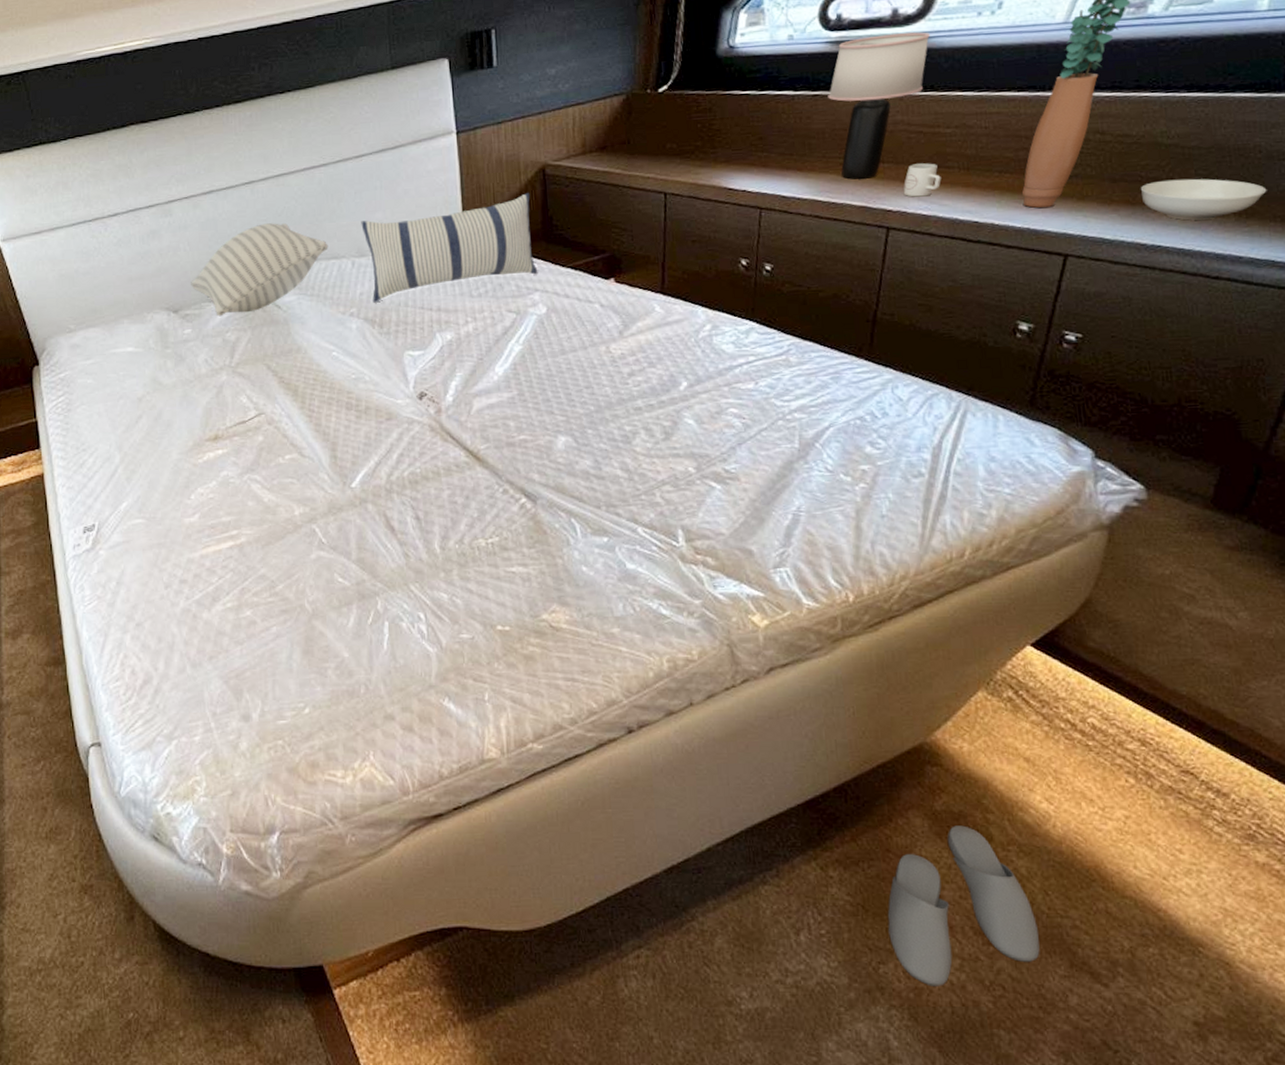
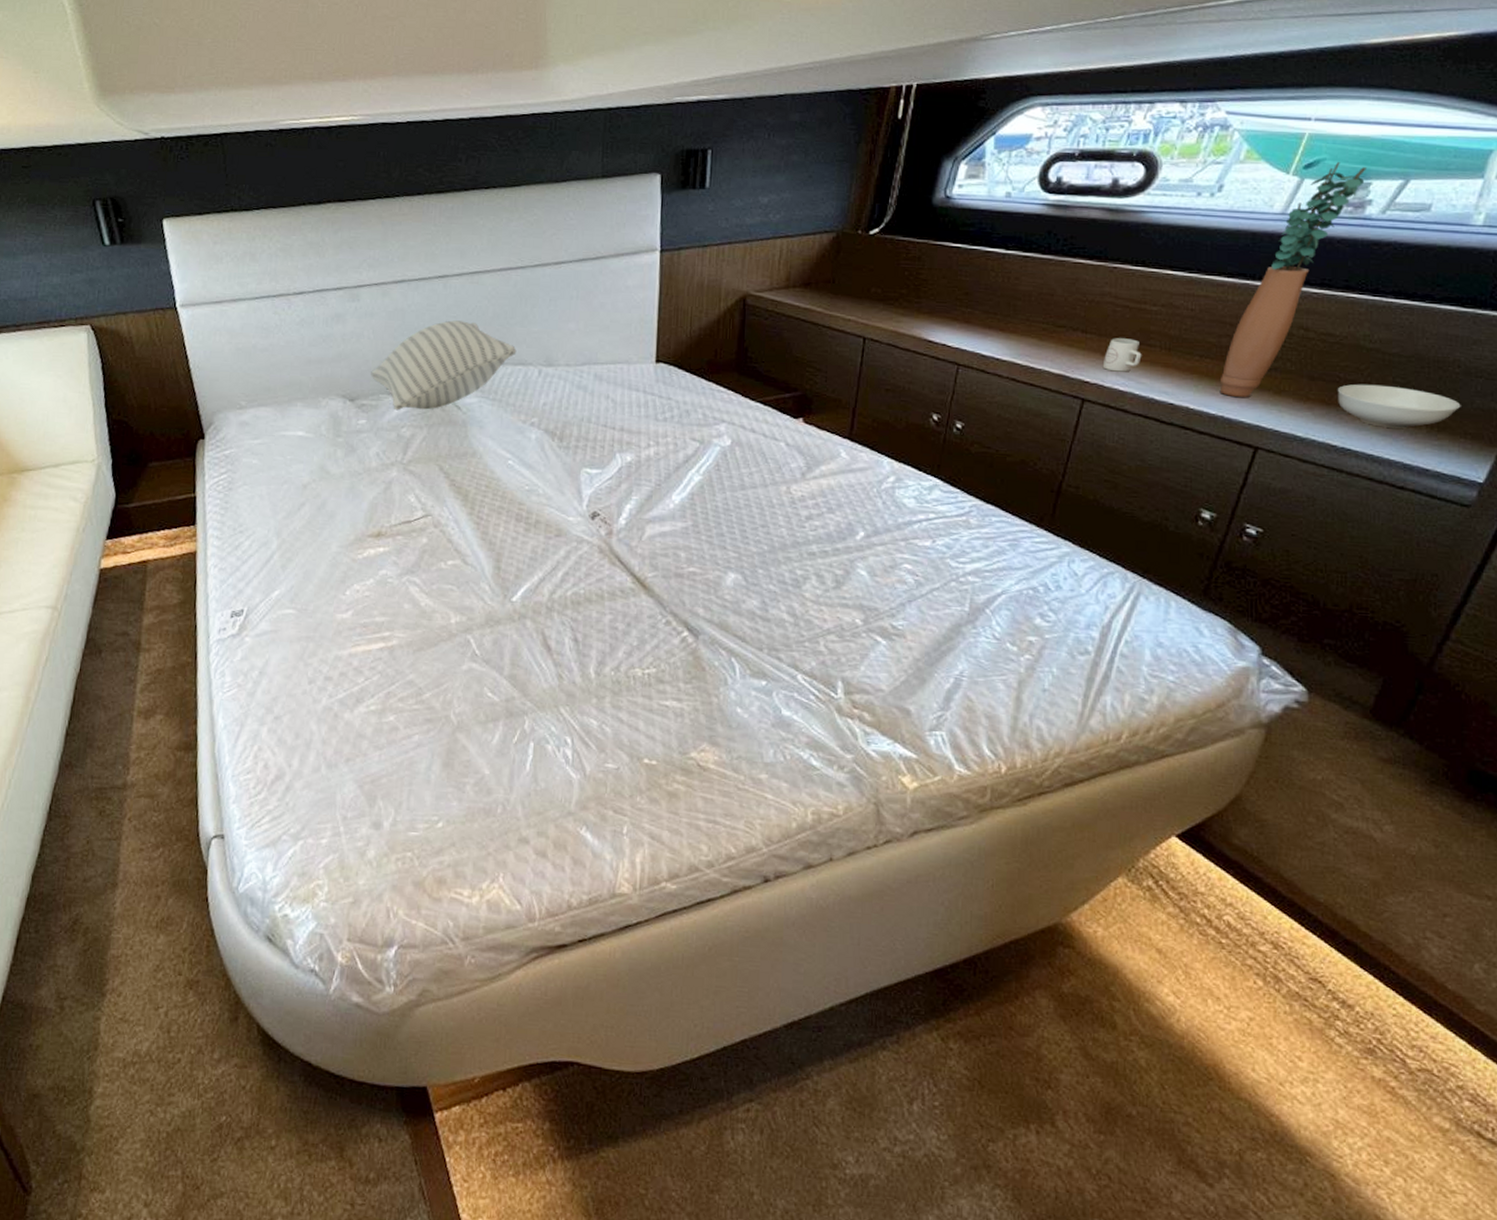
pillow: present [361,193,538,303] -> none [552,321,728,415]
table lamp: present [828,32,931,180] -> none [1039,203,1148,347]
slippers: present [887,825,1040,987] -> none [1002,1010,1150,1170]

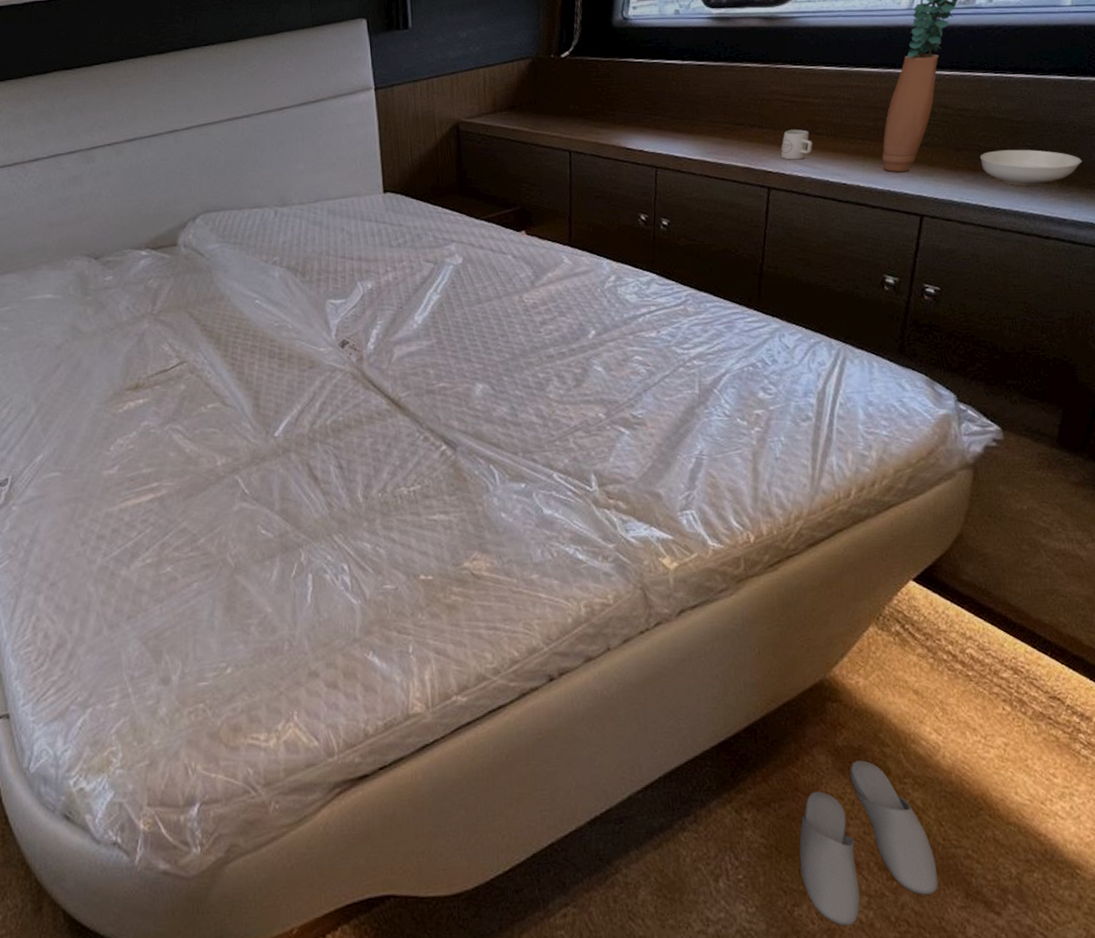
pillow: present [371,320,517,411] -> none [113,171,252,264]
slippers: none [1002,1010,1150,1170] -> present [799,760,939,927]

